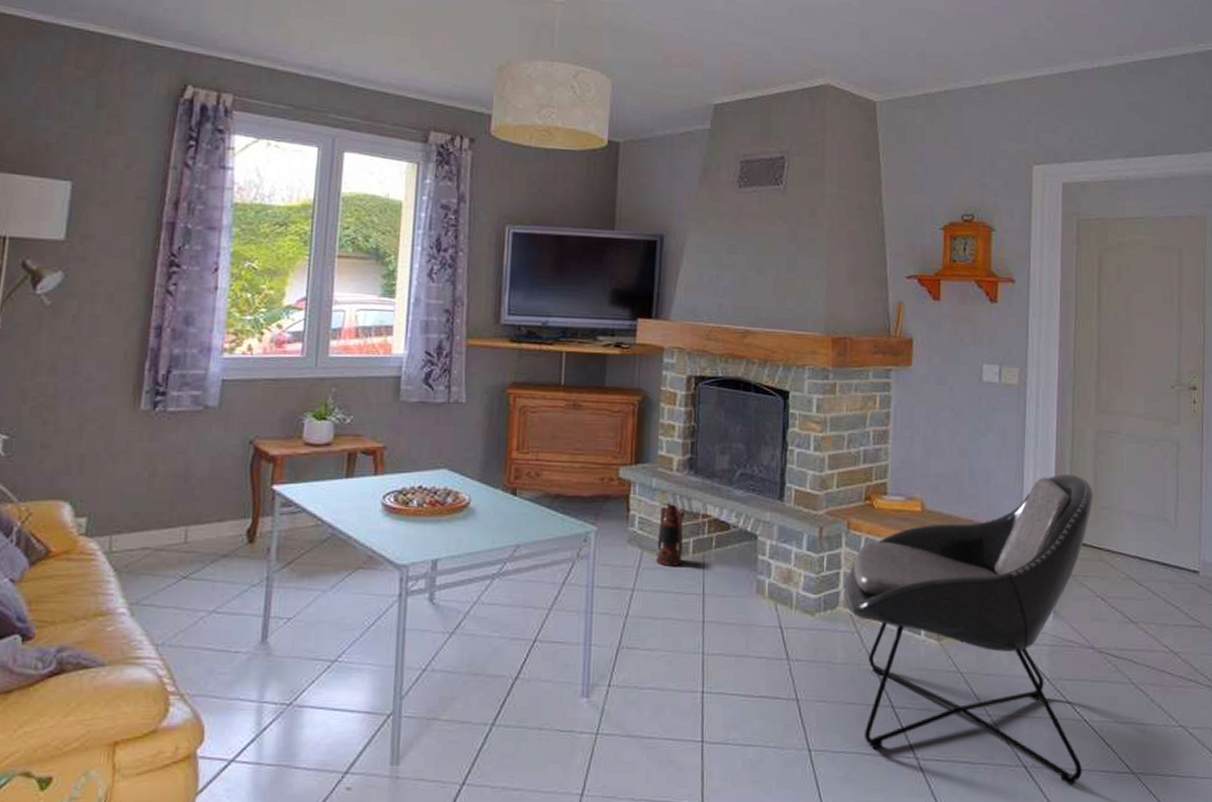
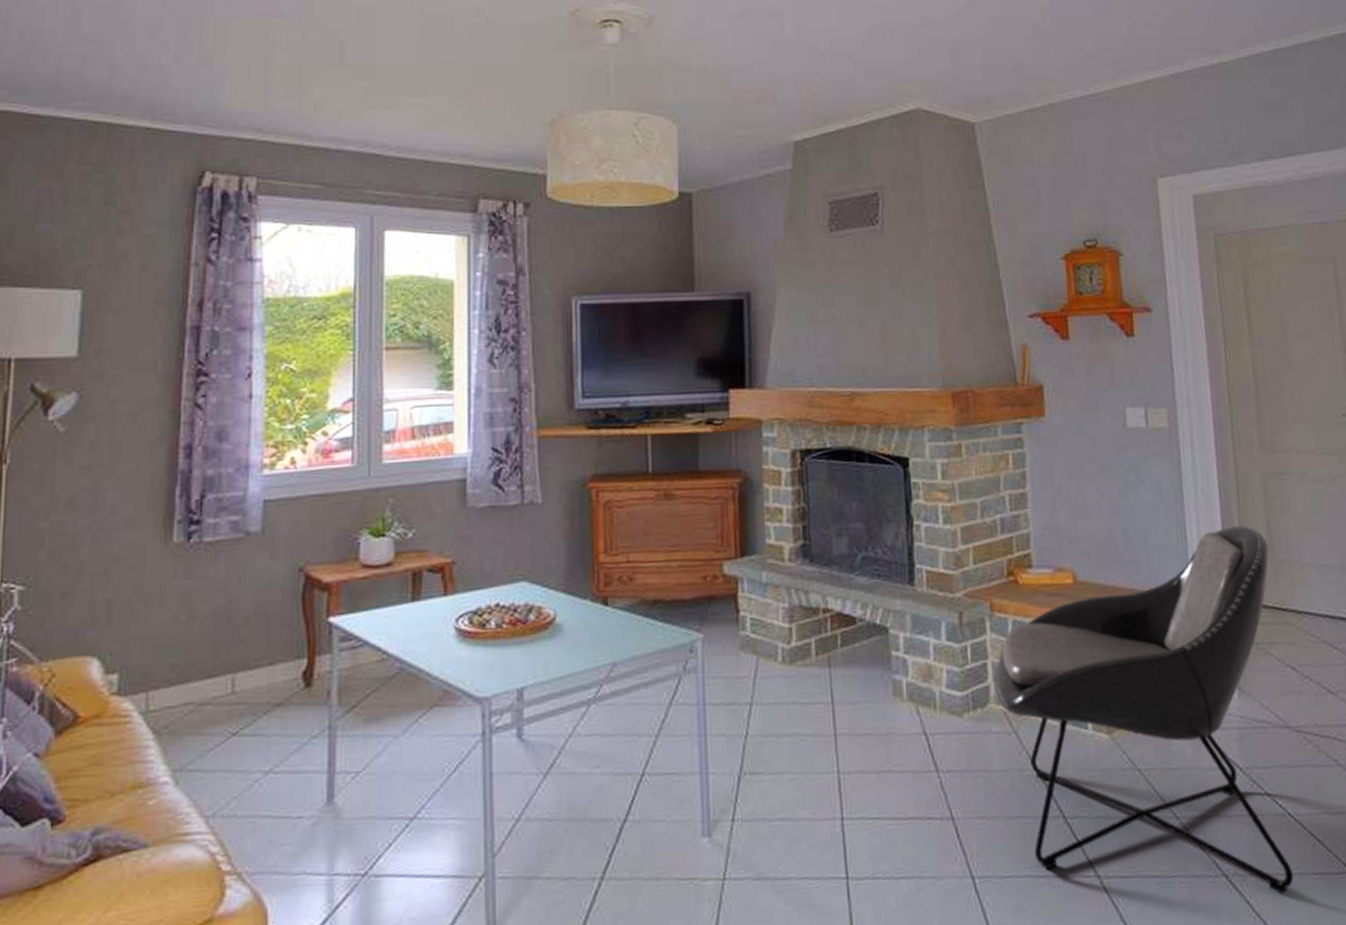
lantern: present [655,502,685,566] -> none [773,597,806,673]

